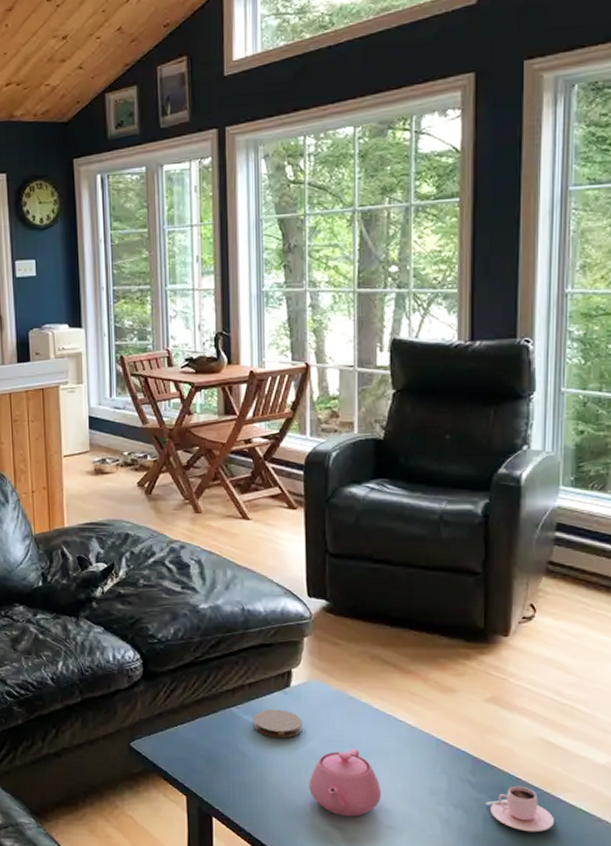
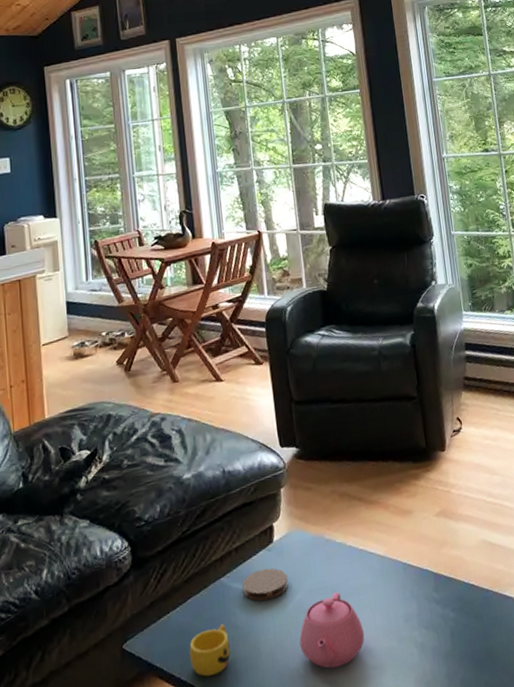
cup: none [194,748,235,790] -> present [189,624,231,677]
teacup: present [485,785,555,833] -> none [449,591,506,637]

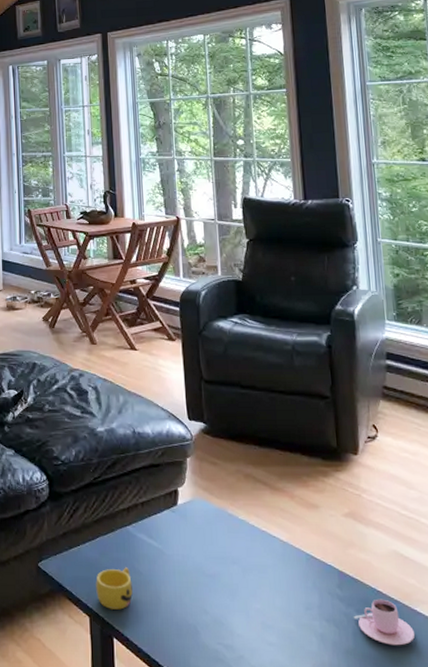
coaster: present [242,568,289,601] -> none [146,527,190,556]
teapot: present [299,592,365,669] -> none [198,565,263,634]
teacup: none [449,591,506,637] -> present [353,598,415,646]

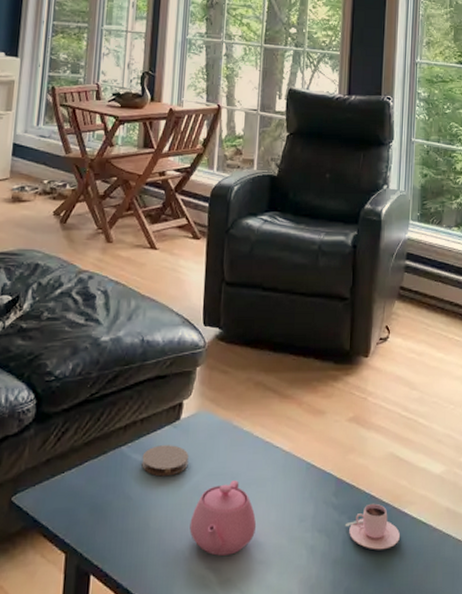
cup: present [96,567,133,610] -> none [77,493,120,543]
coaster: none [146,527,190,556] -> present [141,445,189,477]
teapot: none [198,565,263,634] -> present [189,480,257,556]

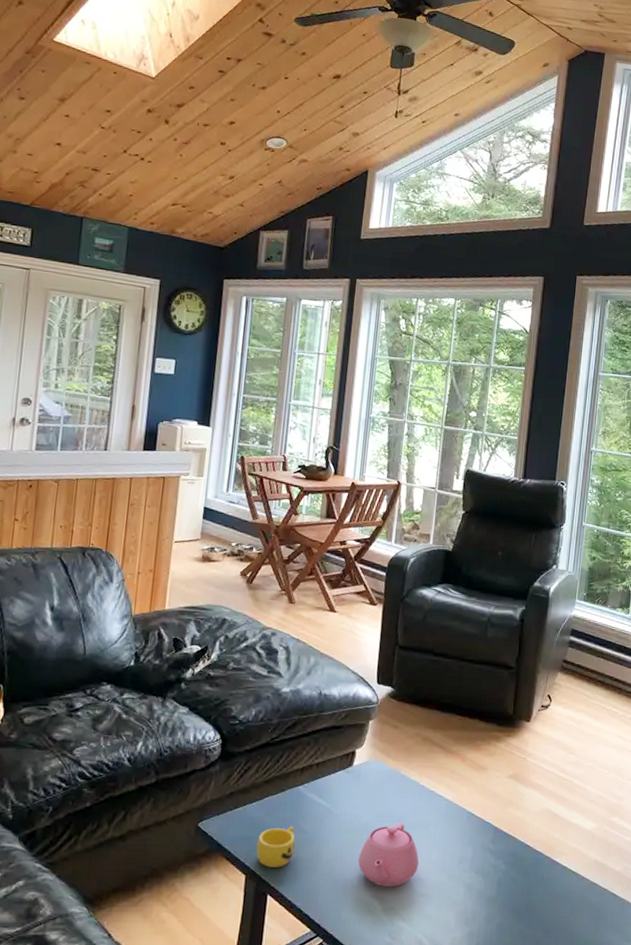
cup: none [77,493,120,543] -> present [256,826,295,868]
coaster: present [141,445,189,477] -> none [316,787,360,815]
teacup: present [344,503,401,550] -> none [500,851,552,893]

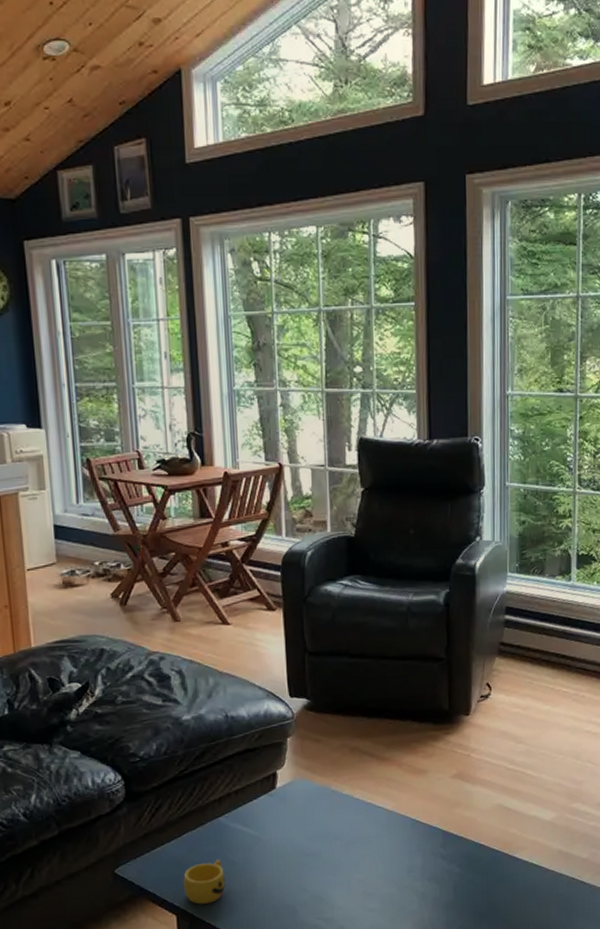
teapot: present [358,823,419,887] -> none [297,840,365,908]

